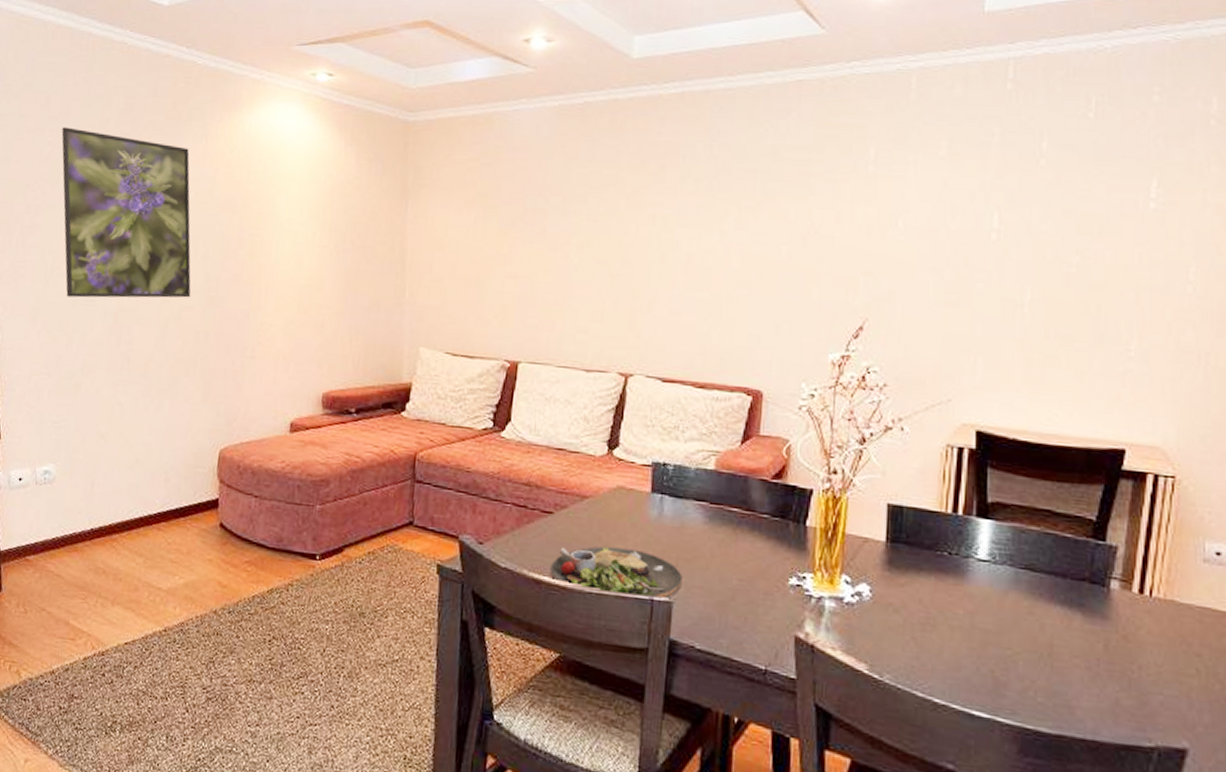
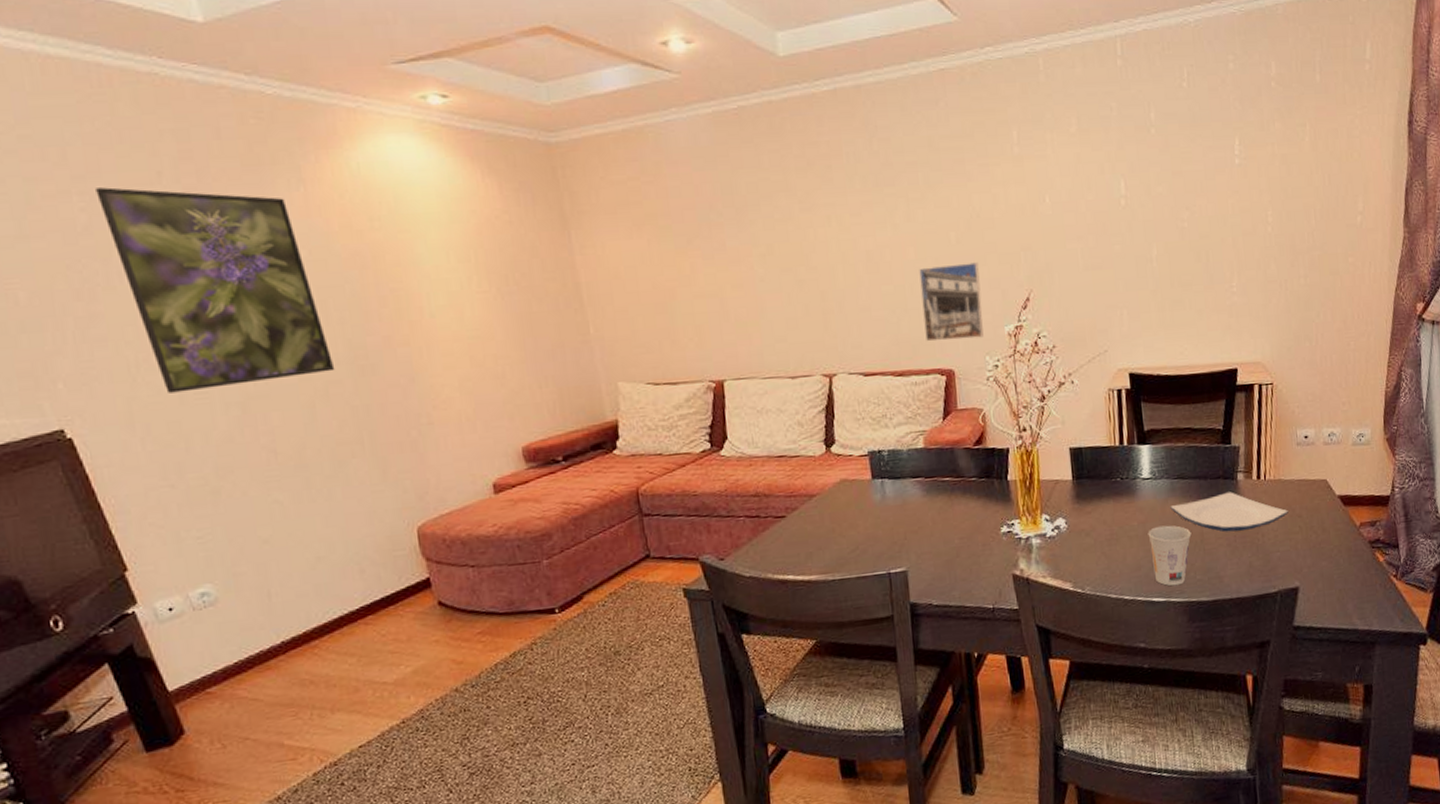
dinner plate: present [550,546,683,601] -> none [792,532,913,579]
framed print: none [736,278,808,362] -> present [919,262,984,342]
cup: none [976,622,1036,704] -> present [1147,525,1192,586]
plate: none [1010,600,1181,656] -> present [1170,492,1288,532]

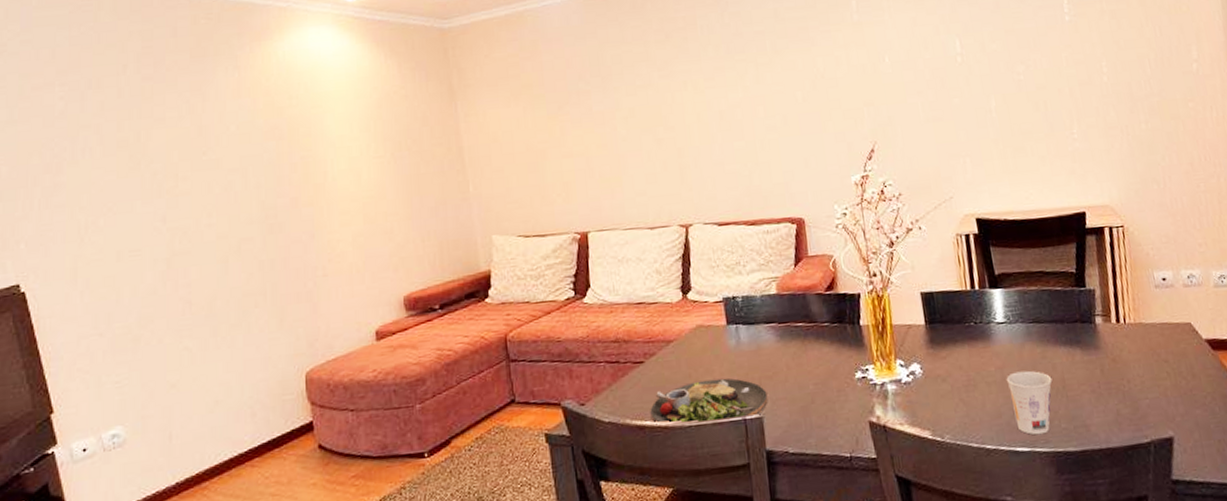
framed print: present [96,187,335,393] -> none [74,79,248,251]
dinner plate: none [792,532,913,579] -> present [650,378,768,425]
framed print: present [919,262,984,342] -> none [768,118,831,193]
plate: present [1170,492,1288,532] -> none [1027,336,1153,378]

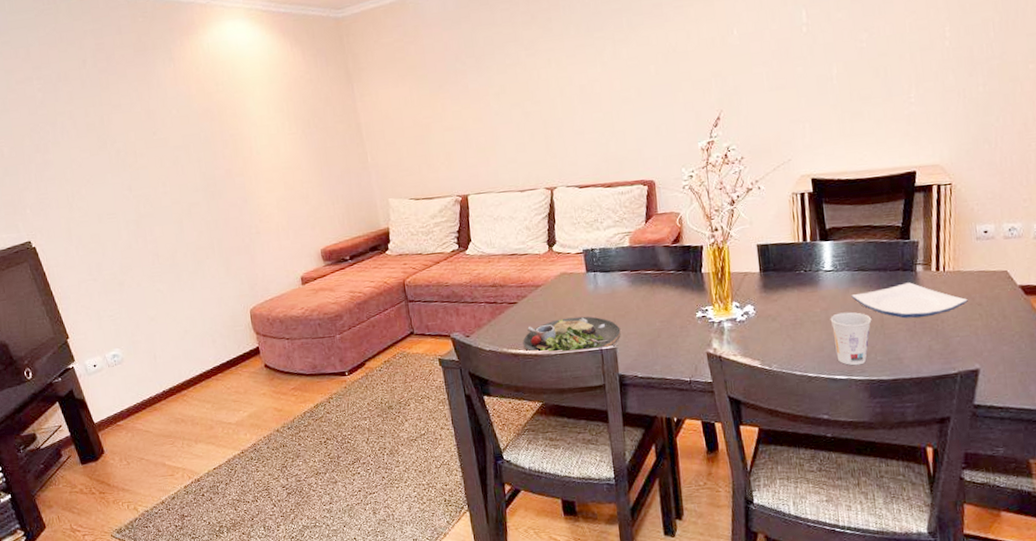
plate: none [1027,336,1153,378] -> present [851,282,968,319]

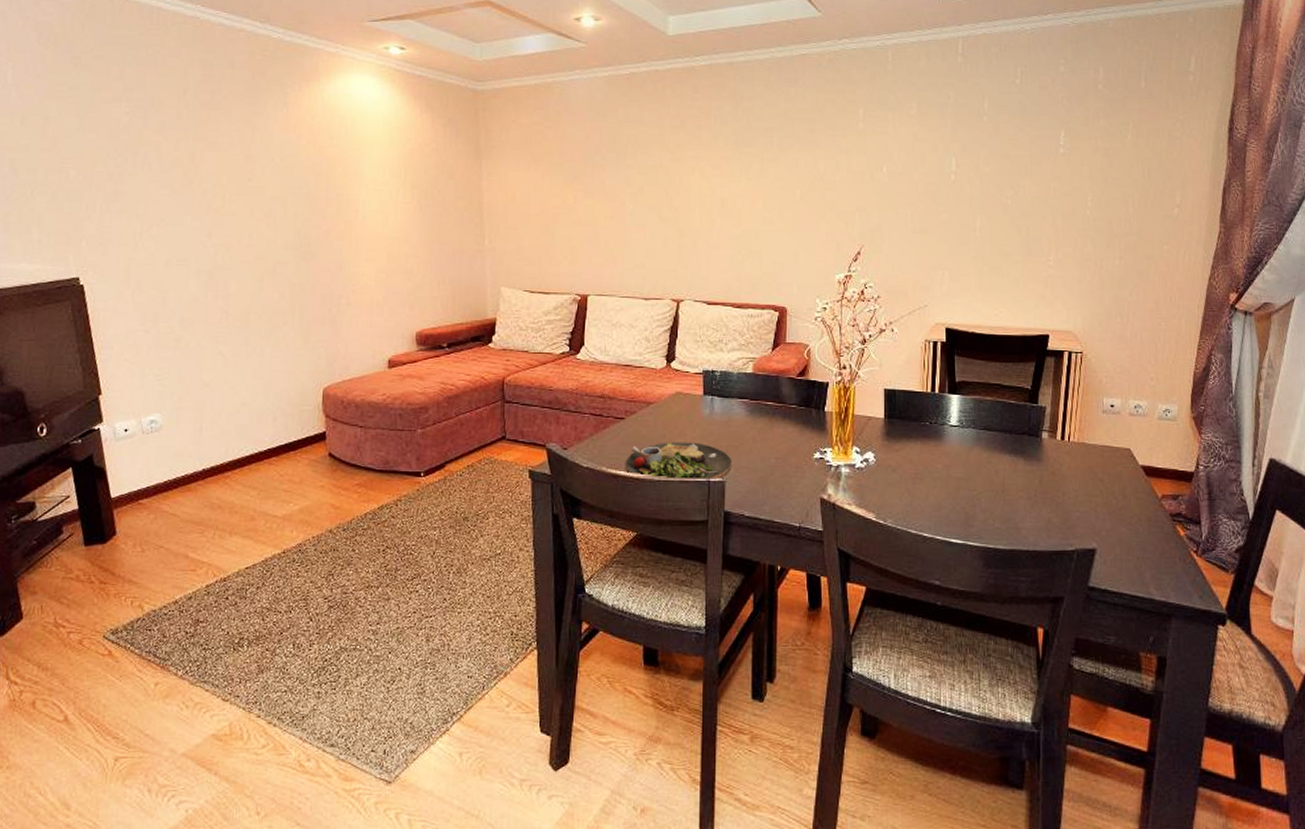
cup: present [830,311,872,366] -> none [951,472,993,531]
plate: present [851,282,968,319] -> none [974,448,1090,486]

